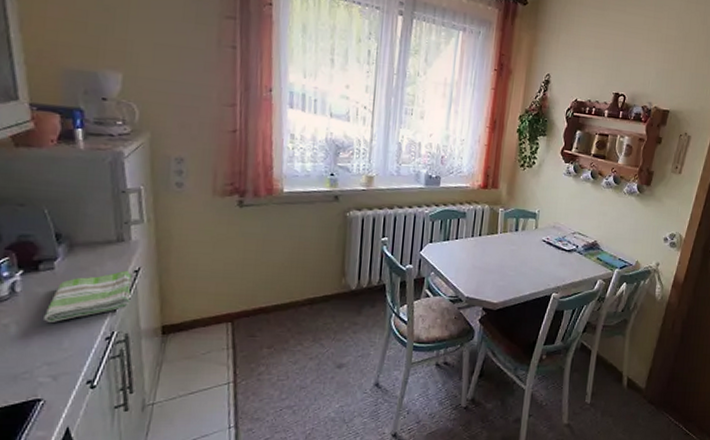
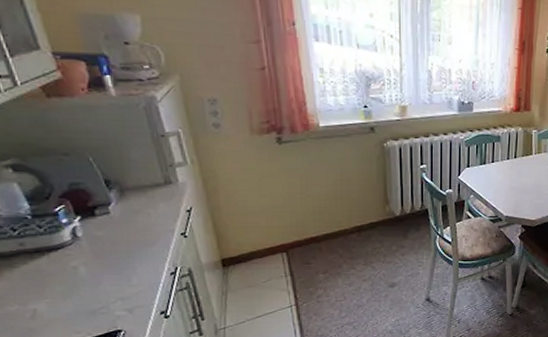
dish towel: present [44,270,131,322] -> none [109,210,188,262]

